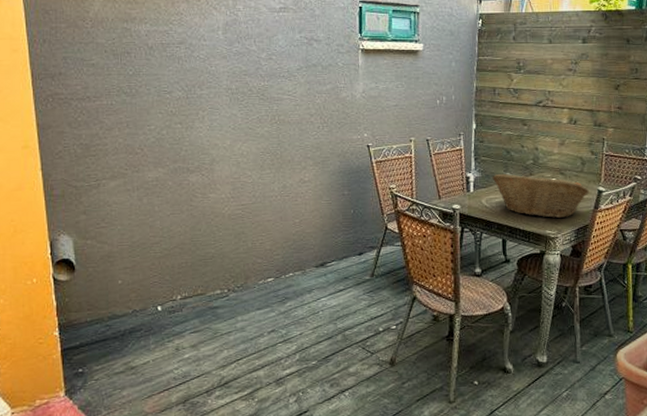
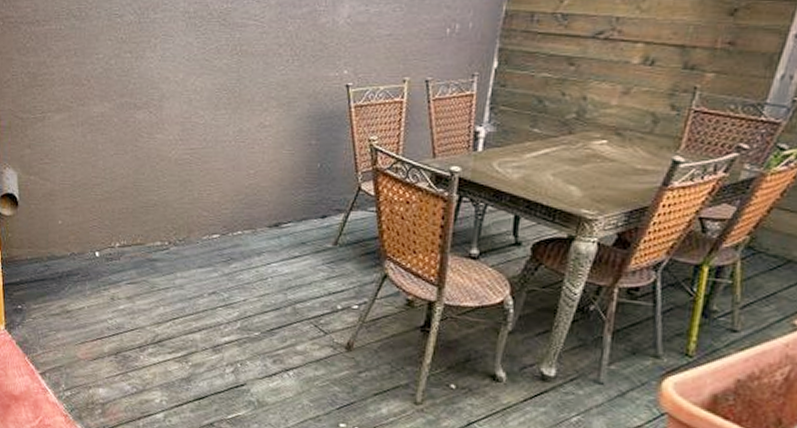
fruit basket: present [492,173,590,218] -> none [511,129,660,194]

